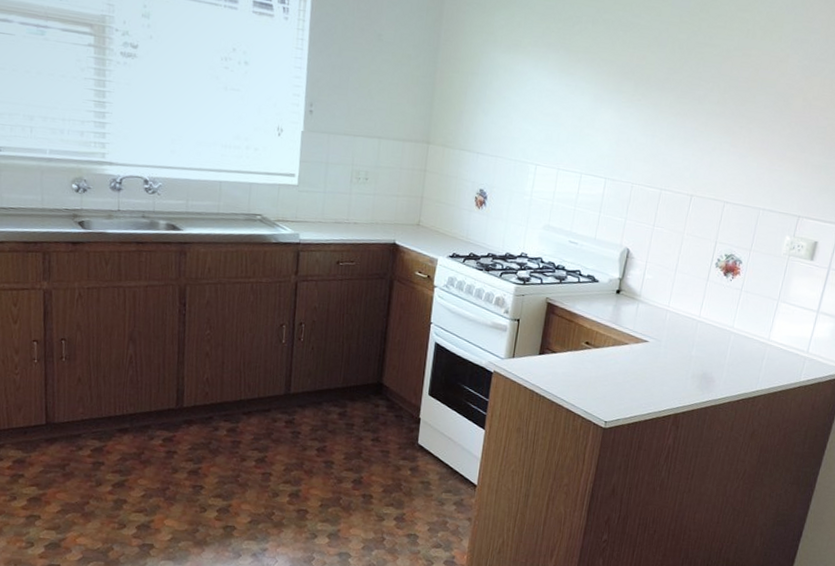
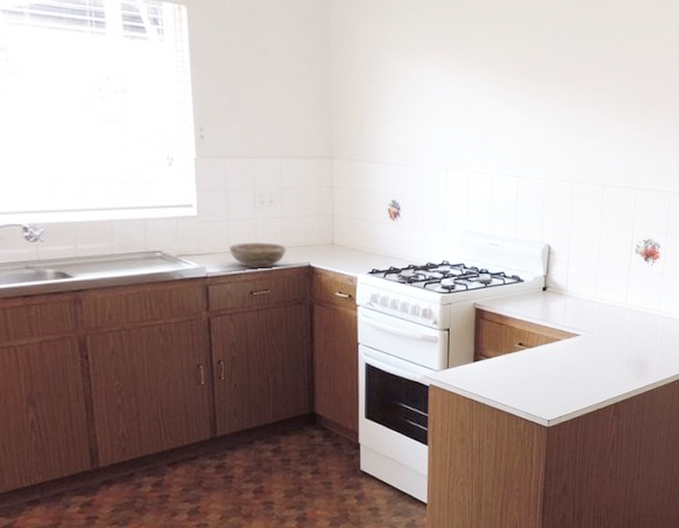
bowl: none [322,214,375,241] -> present [229,243,287,268]

